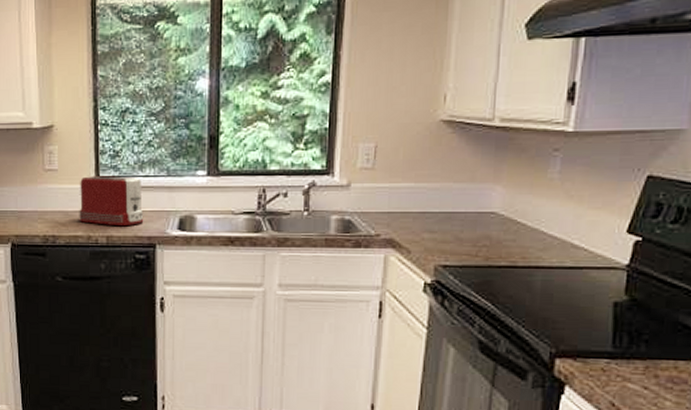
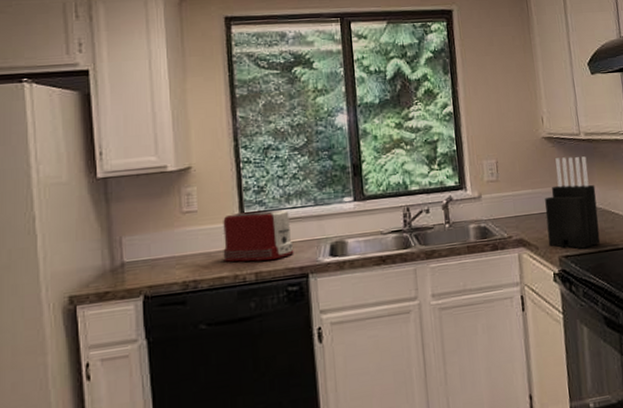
knife block: none [424,147,501,260] -> present [545,156,601,249]

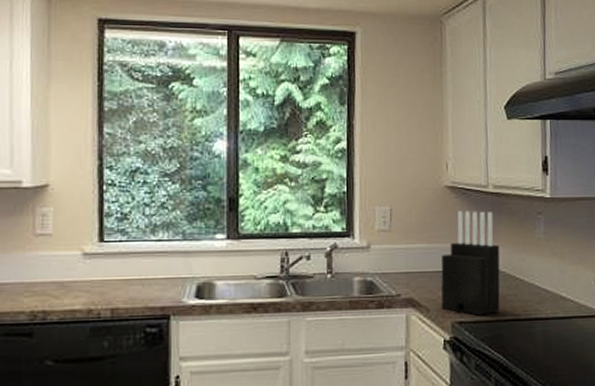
toaster: present [223,209,294,262] -> none [77,240,156,297]

